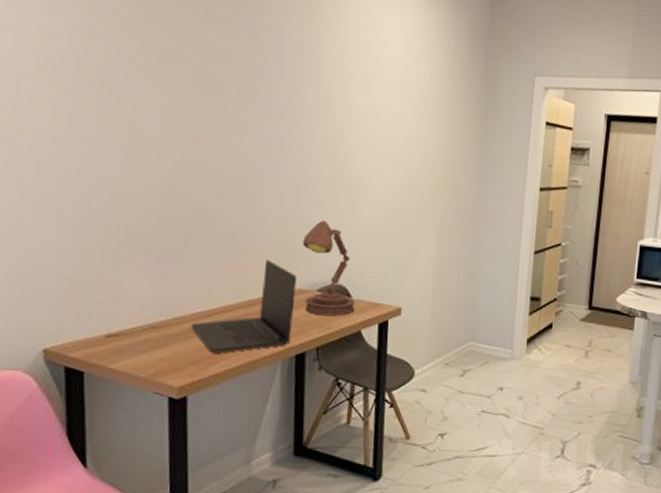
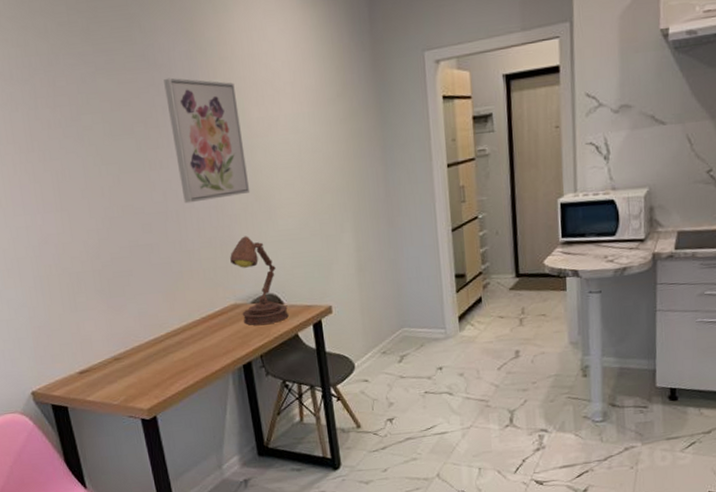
laptop: present [190,259,297,353] -> none [147,281,236,375]
wall art: none [264,44,341,178] -> present [164,77,250,204]

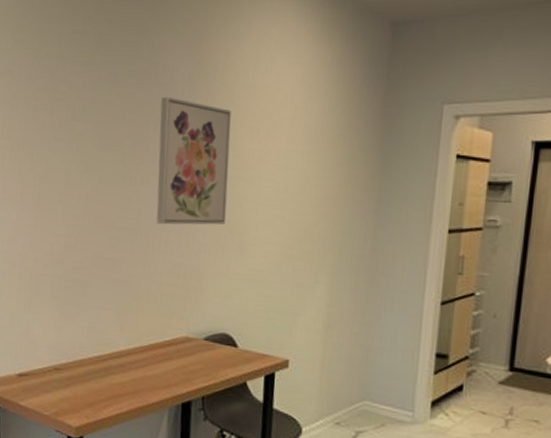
desk lamp: present [230,236,289,325] -> none [191,268,241,366]

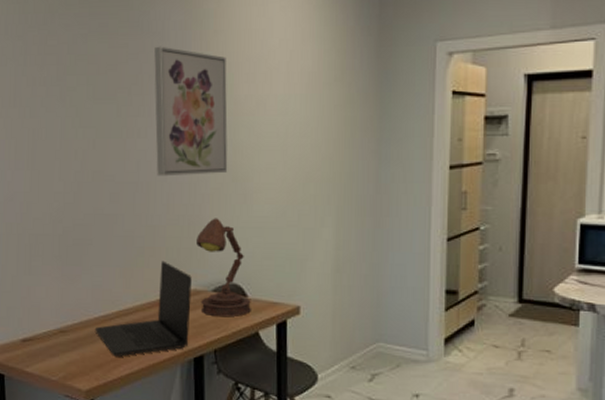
laptop: none [88,307,184,397] -> present [94,260,192,357]
desk lamp: none [191,268,241,366] -> present [196,218,251,317]

